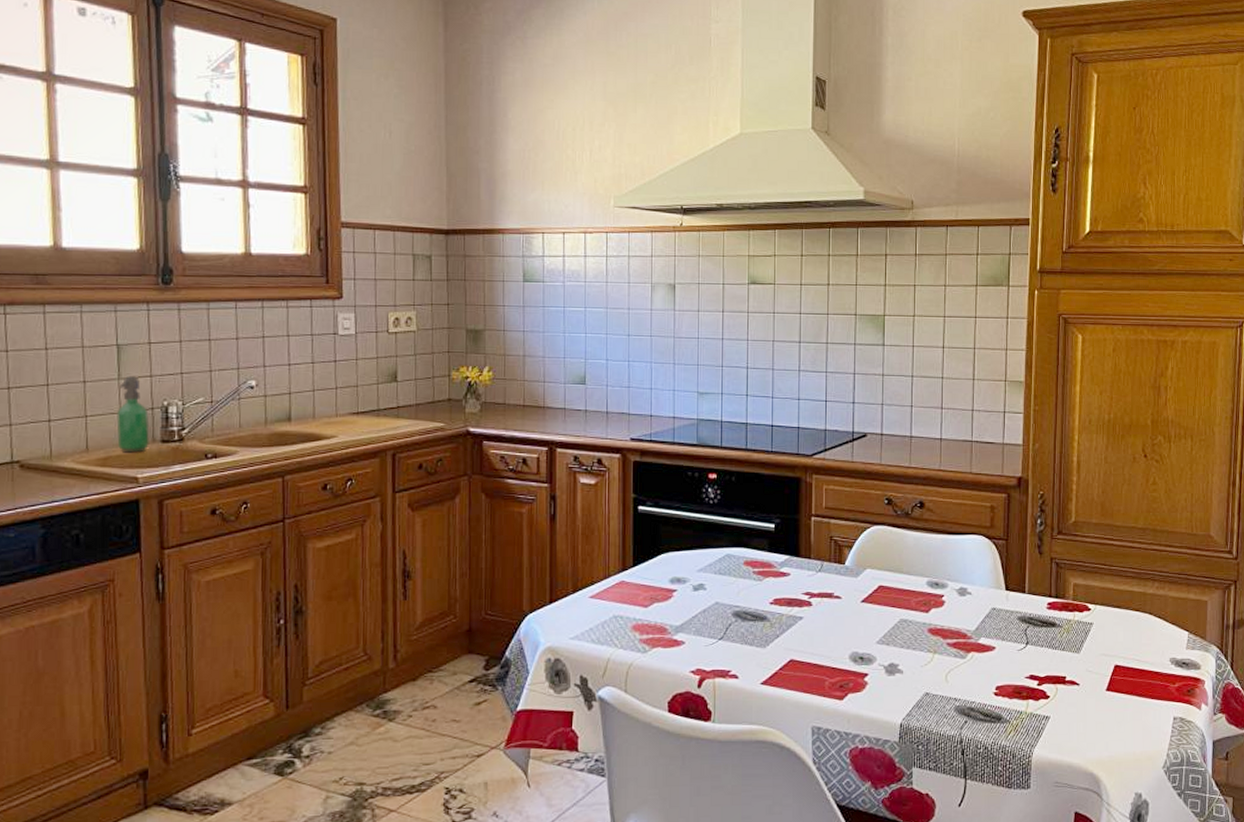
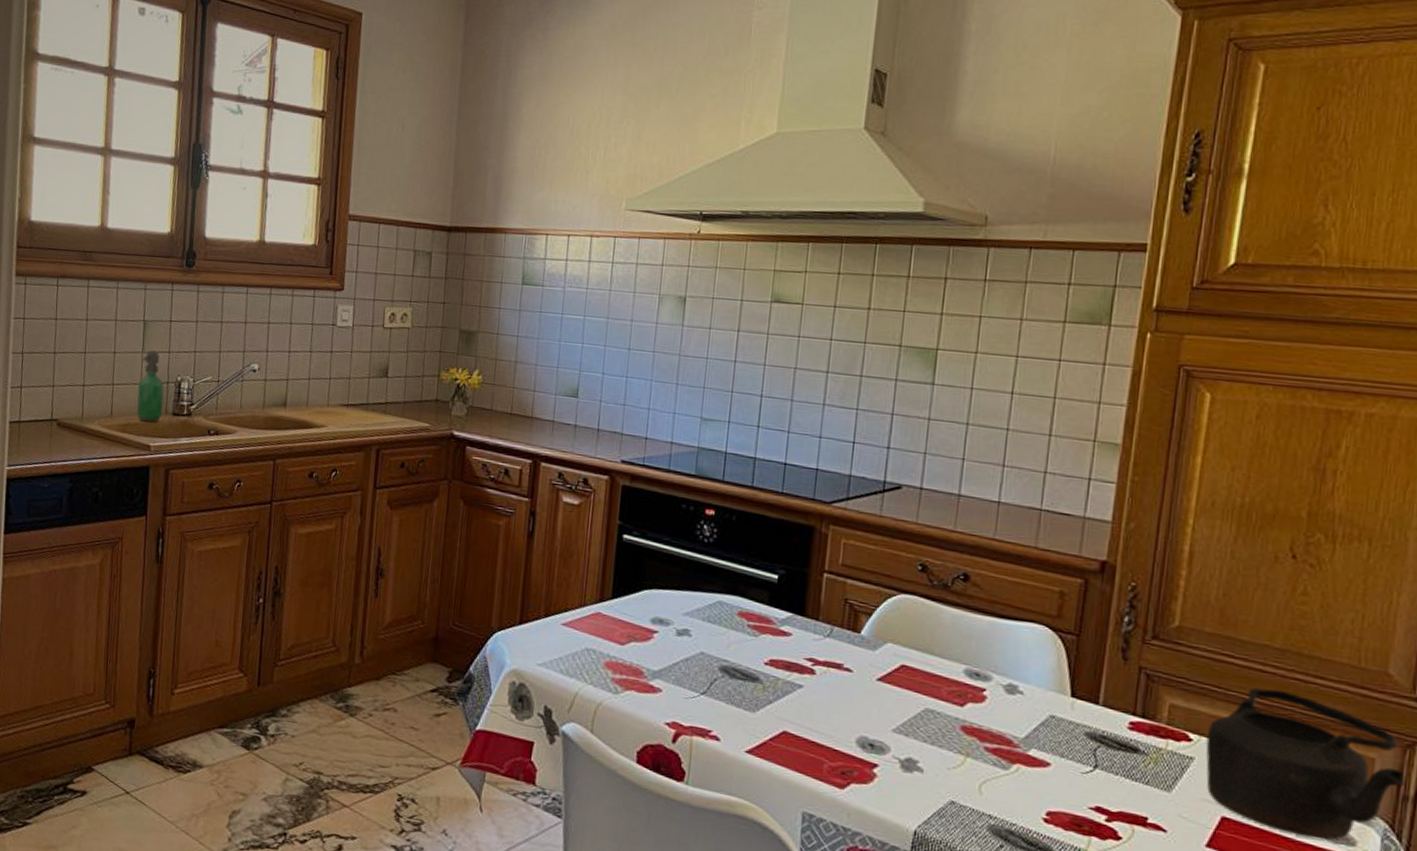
teapot: none [1100,560,1226,669] -> present [1205,687,1405,840]

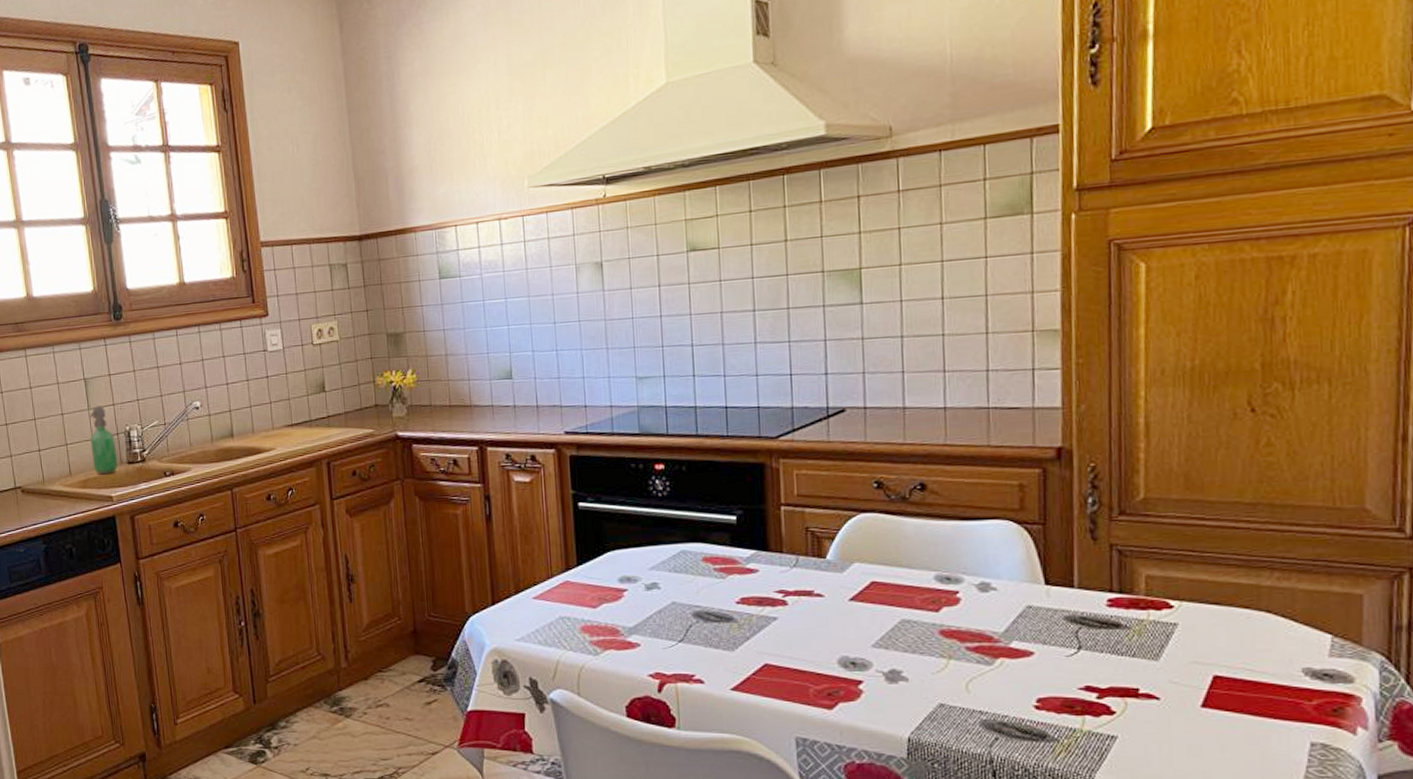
teapot: present [1205,687,1405,840] -> none [1187,543,1396,682]

